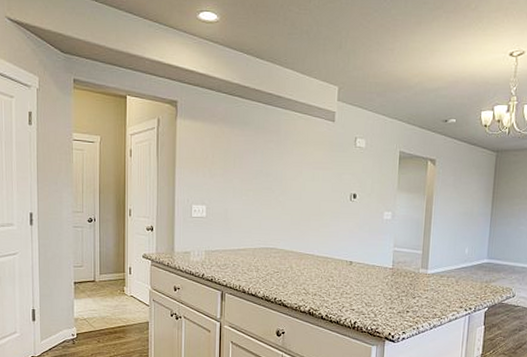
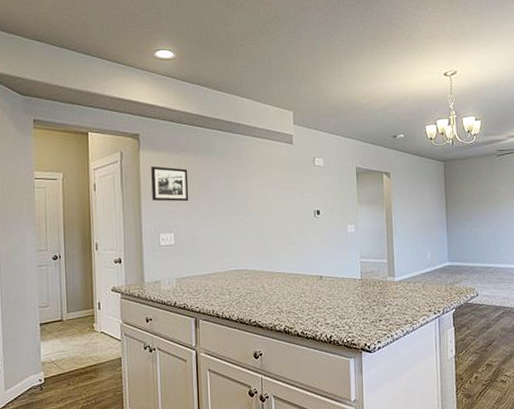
picture frame: none [187,136,224,175] -> present [151,166,189,202]

